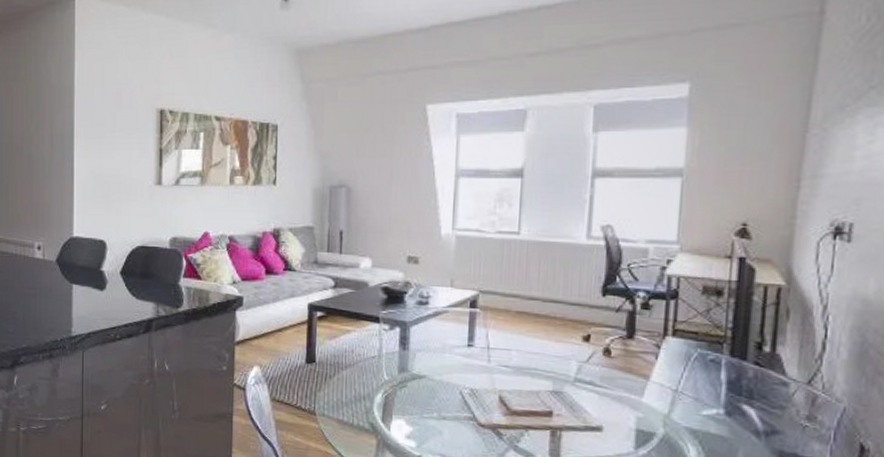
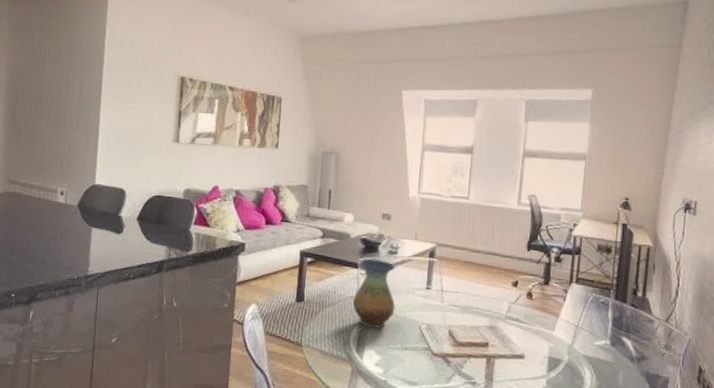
vase: none [374,311,429,394] -> present [352,259,395,329]

